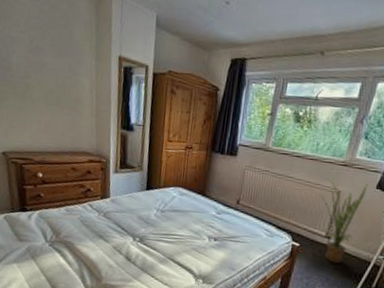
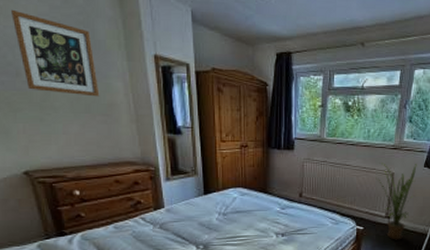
wall art: none [9,13,70,92] -> present [10,9,100,97]

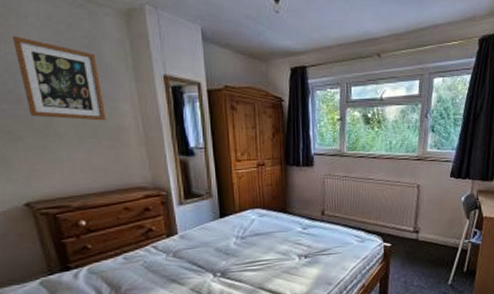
house plant: present [375,163,417,240] -> none [400,174,443,256]

